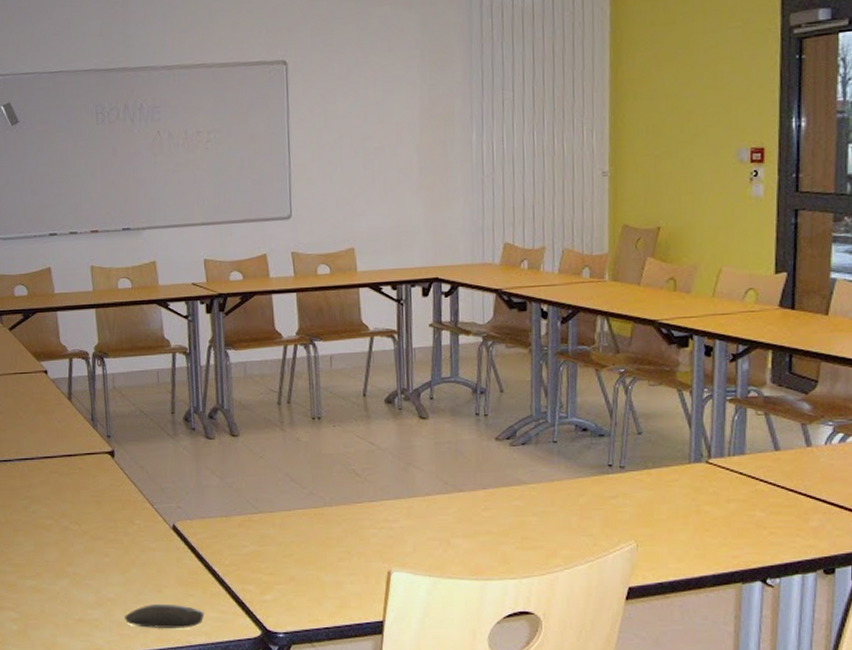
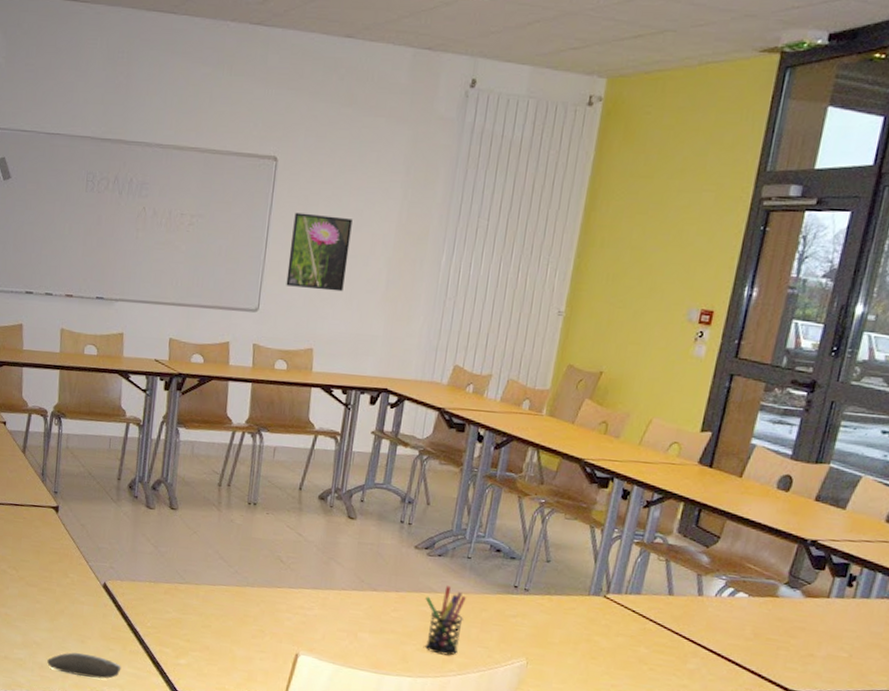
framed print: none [313,110,376,188] -> present [286,212,353,292]
pen holder: none [516,474,560,550] -> present [425,585,466,656]

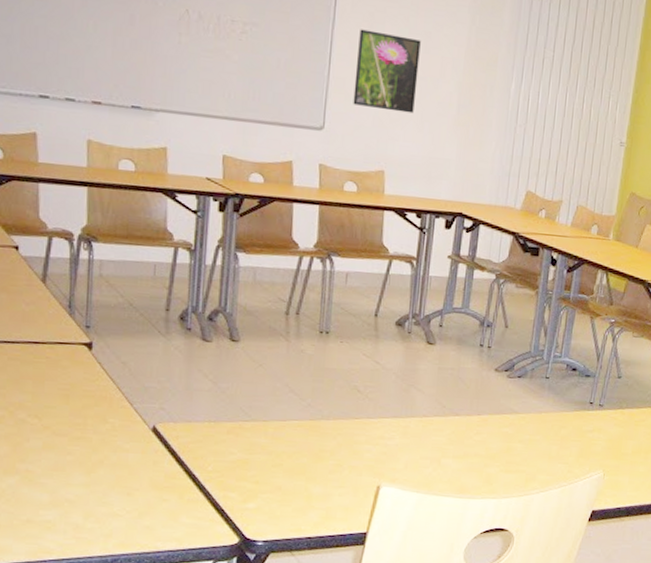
computer mouse: present [47,652,122,679] -> none [84,507,178,534]
pen holder: present [425,585,466,656] -> none [507,406,546,474]

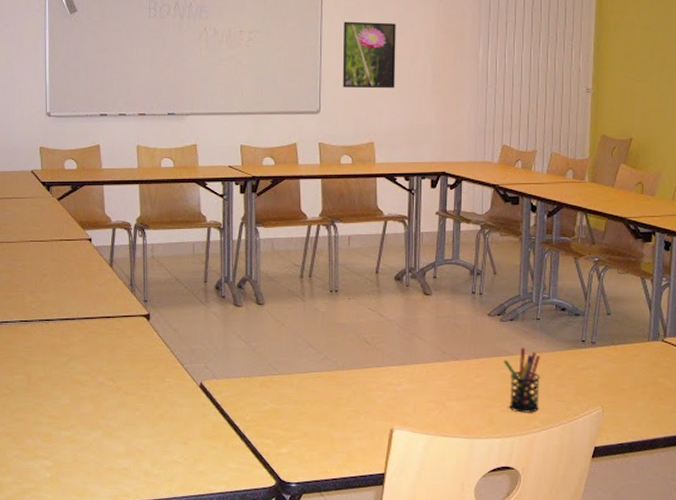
pen holder: none [507,406,546,474] -> present [503,347,540,413]

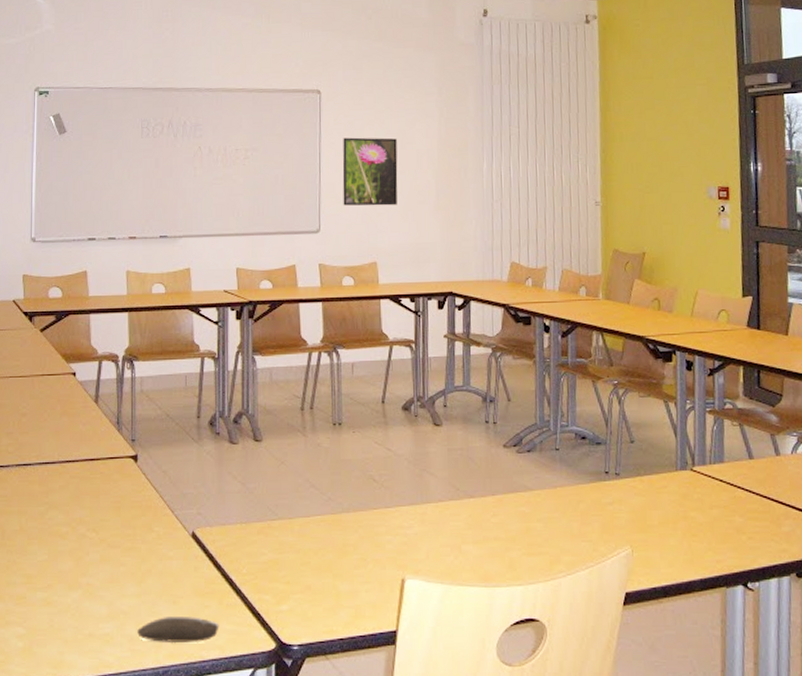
computer mouse: none [152,455,225,478] -> present [137,617,219,644]
pen holder: present [503,347,540,413] -> none [522,481,563,556]

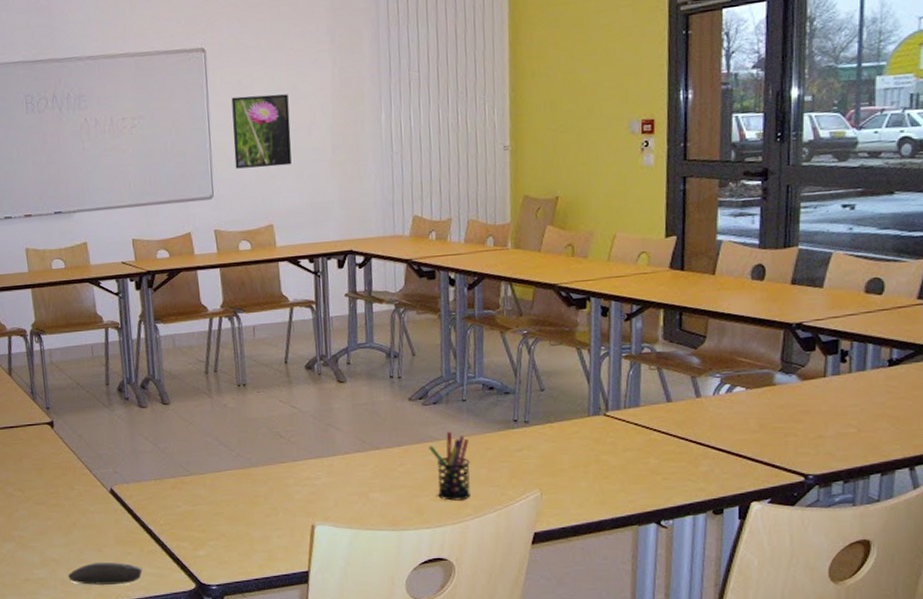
pen holder: none [522,481,563,556] -> present [428,431,470,501]

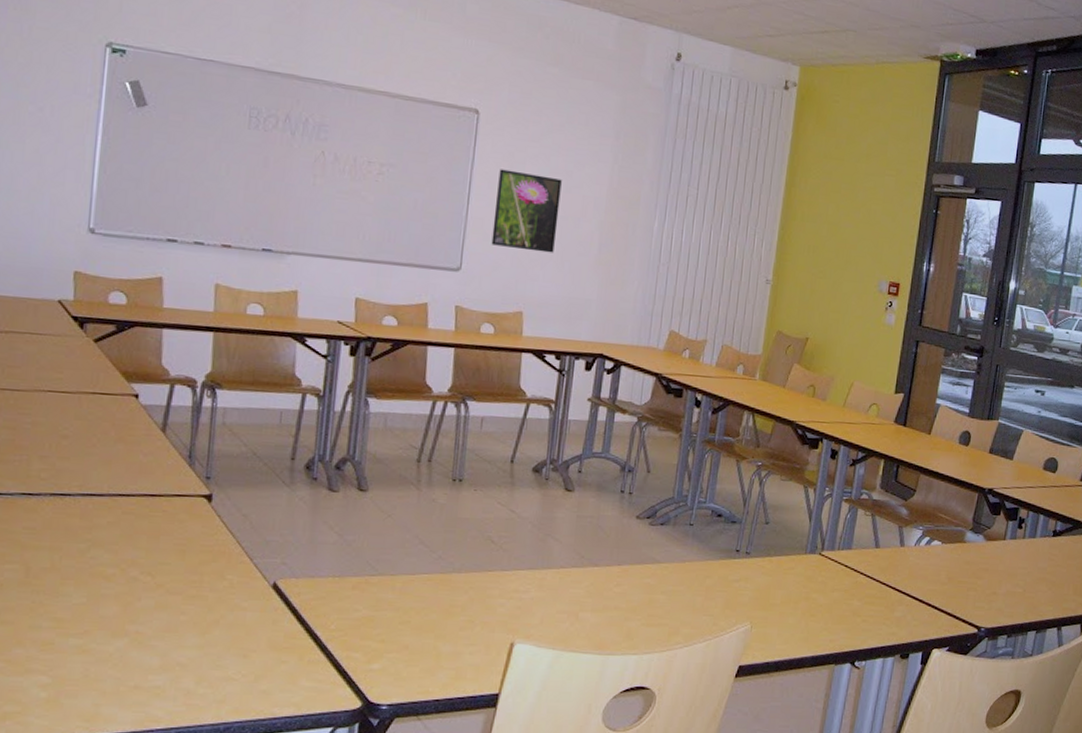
computer mouse: present [68,562,143,586] -> none [196,671,298,699]
pen holder: present [428,431,470,501] -> none [649,555,690,628]

